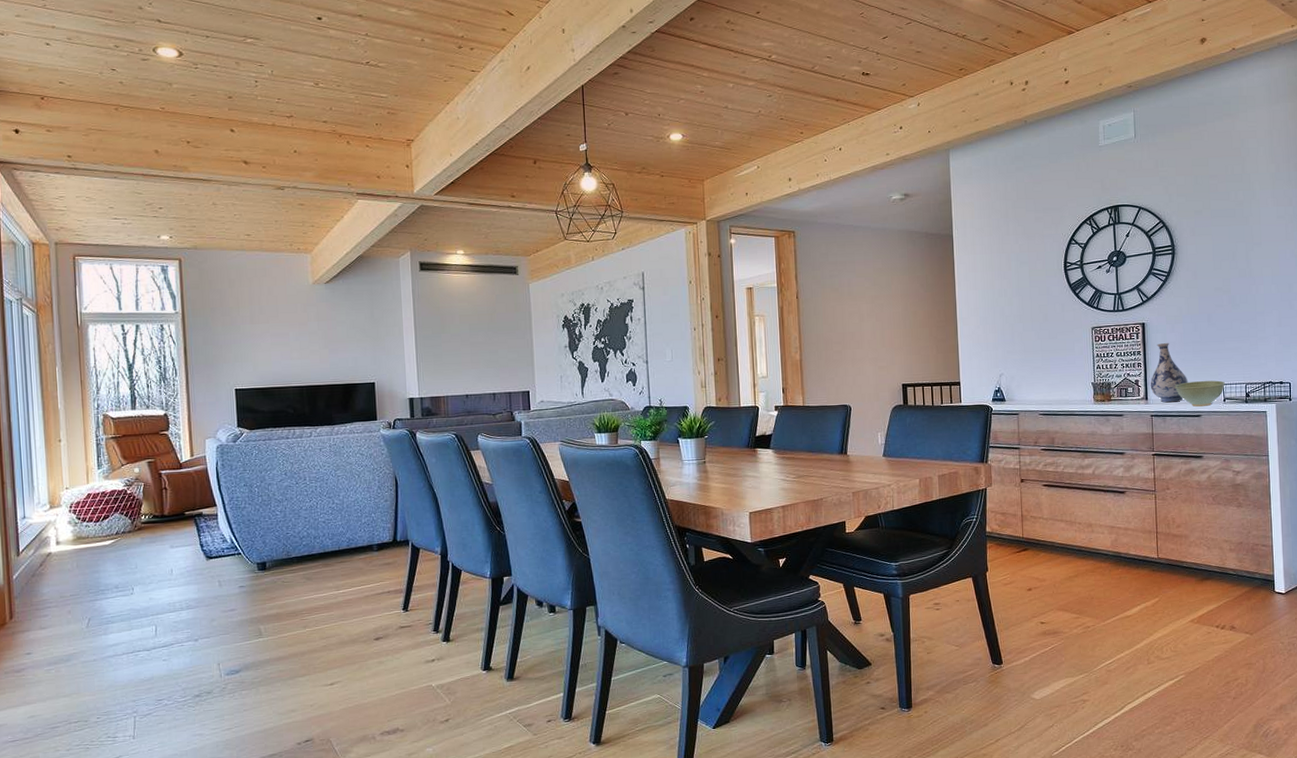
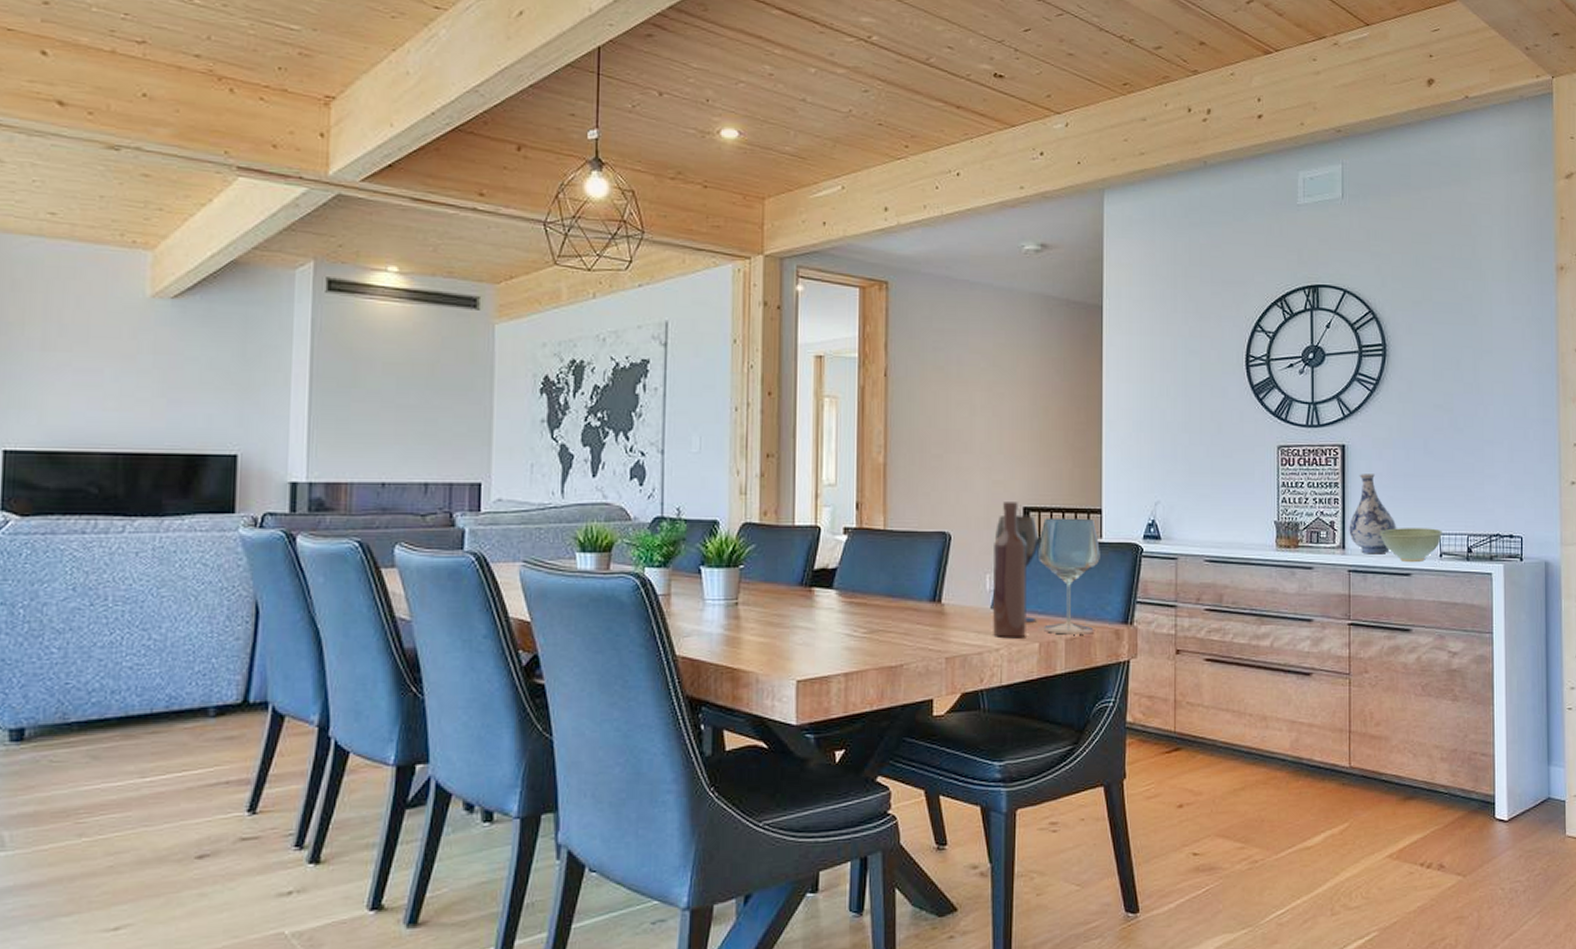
wine bottle: none [882,380,909,477] -> present [993,502,1027,637]
wine glass: none [883,390,916,465] -> present [995,516,1039,623]
wine glass: none [914,389,961,473] -> present [1037,518,1100,635]

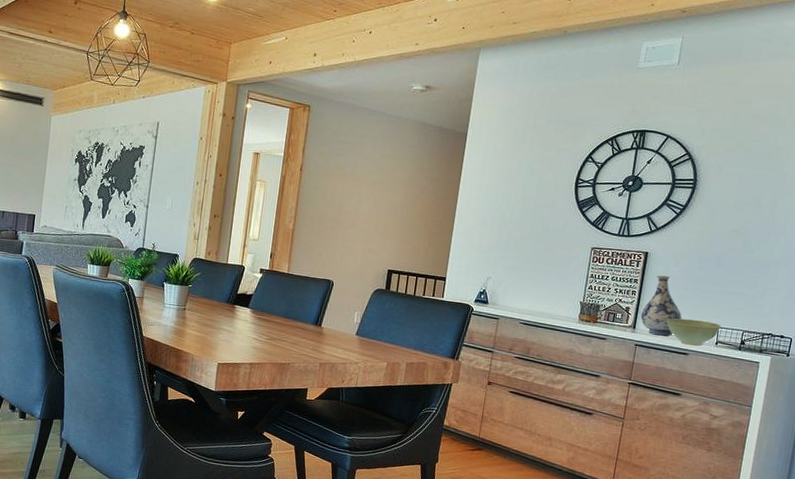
wine bottle: present [993,502,1027,637] -> none [355,264,387,357]
wine glass: present [995,516,1039,623] -> none [365,273,397,349]
wine glass: present [1037,518,1100,635] -> none [392,278,441,362]

